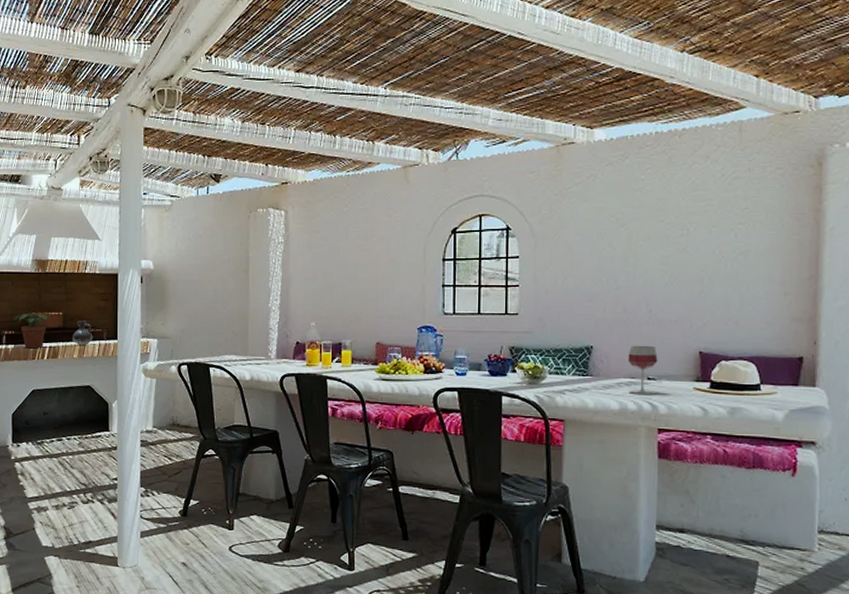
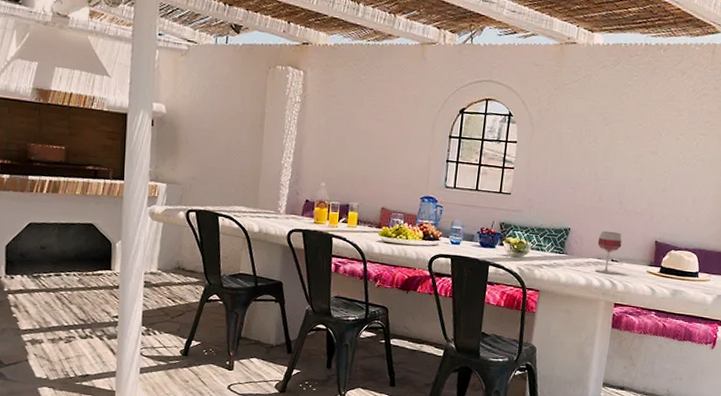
potted plant: present [14,314,50,349] -> none [10,143,51,182]
ceramic jug: present [71,320,93,346] -> none [74,157,98,184]

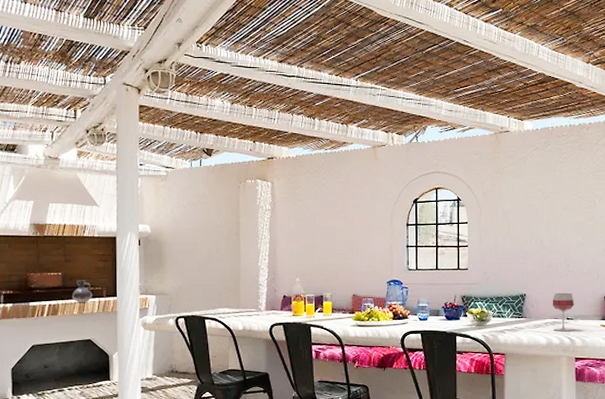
ceramic jug: none [74,157,98,184] -> present [71,280,93,303]

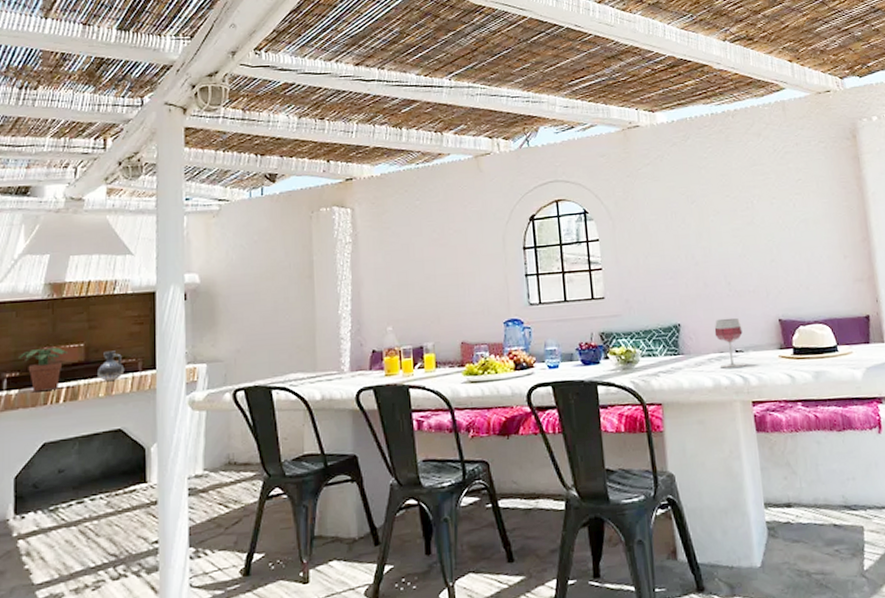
potted plant: none [12,274,49,307] -> present [19,348,67,393]

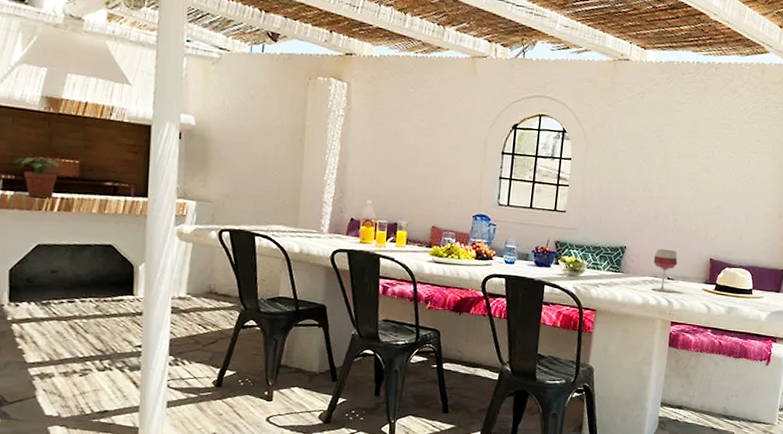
ceramic jug: present [96,350,125,382] -> none [90,172,118,201]

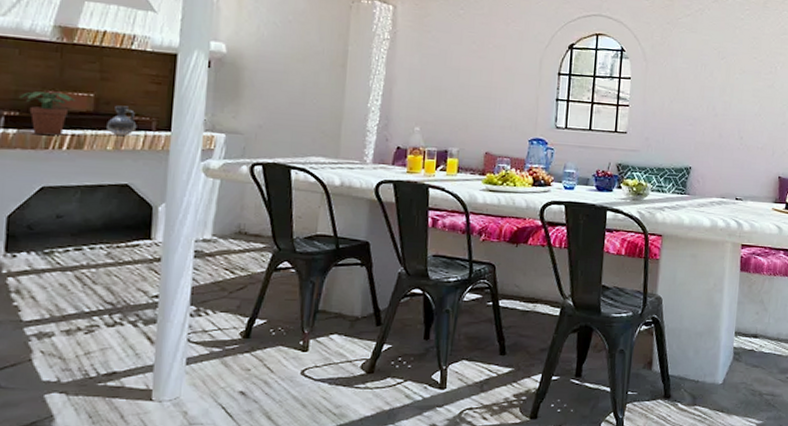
ceramic jug: none [90,172,118,201] -> present [105,105,137,137]
wineglass: present [652,248,678,293] -> none [720,168,746,214]

